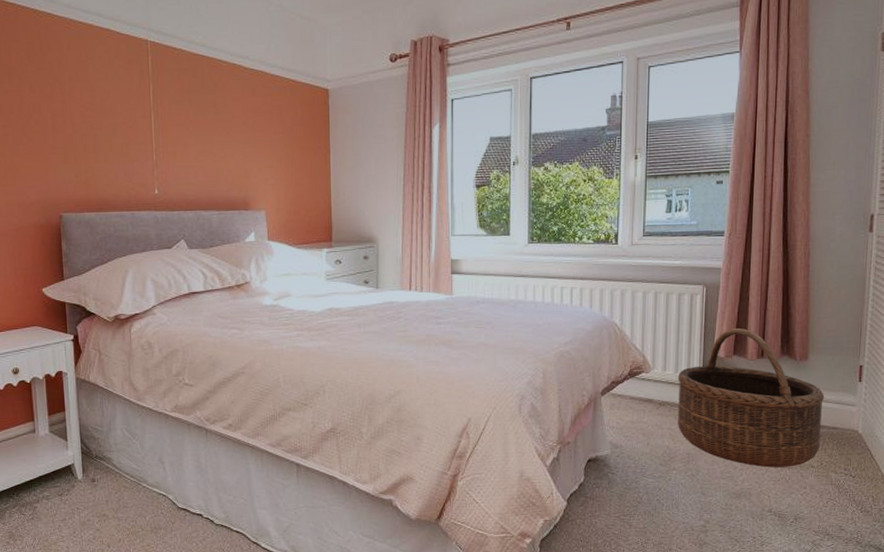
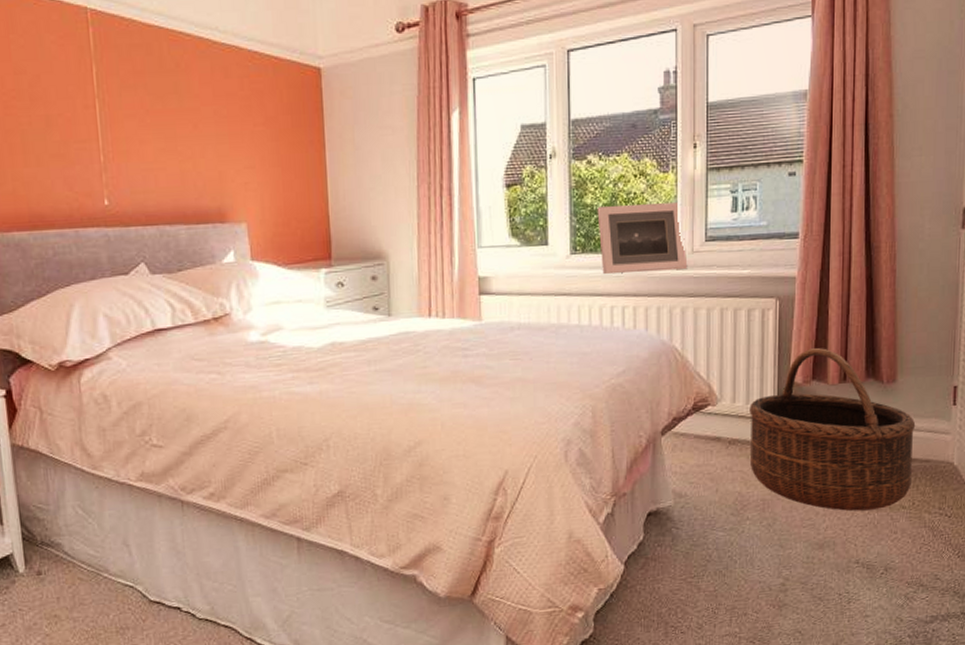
picture frame: none [551,203,628,261] -> present [597,203,688,275]

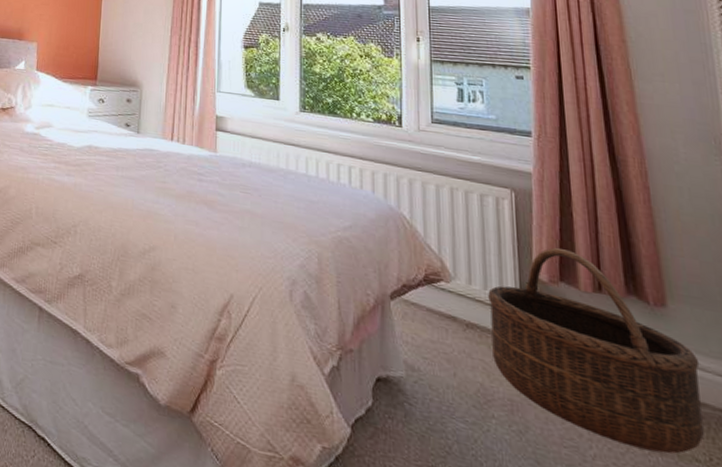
picture frame: present [597,203,688,275] -> none [325,76,414,145]

